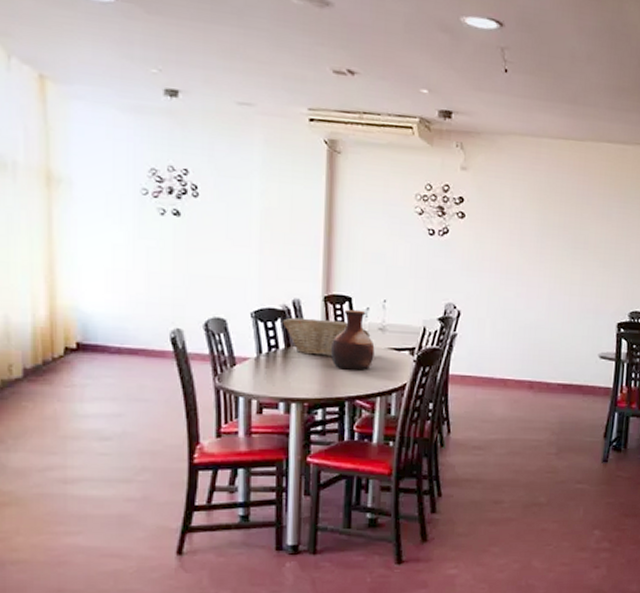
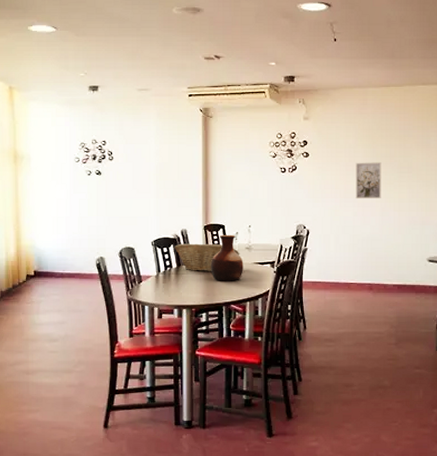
wall art: none [519,230,553,278] -> present [355,162,382,199]

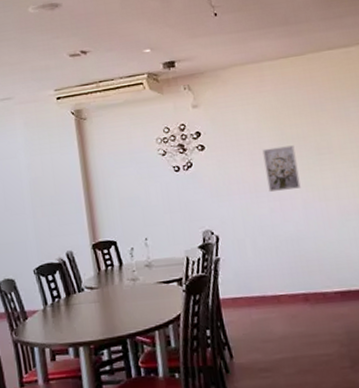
fruit basket: present [174,243,240,272] -> none [60,264,139,300]
vase: present [211,234,244,281] -> none [105,251,146,309]

